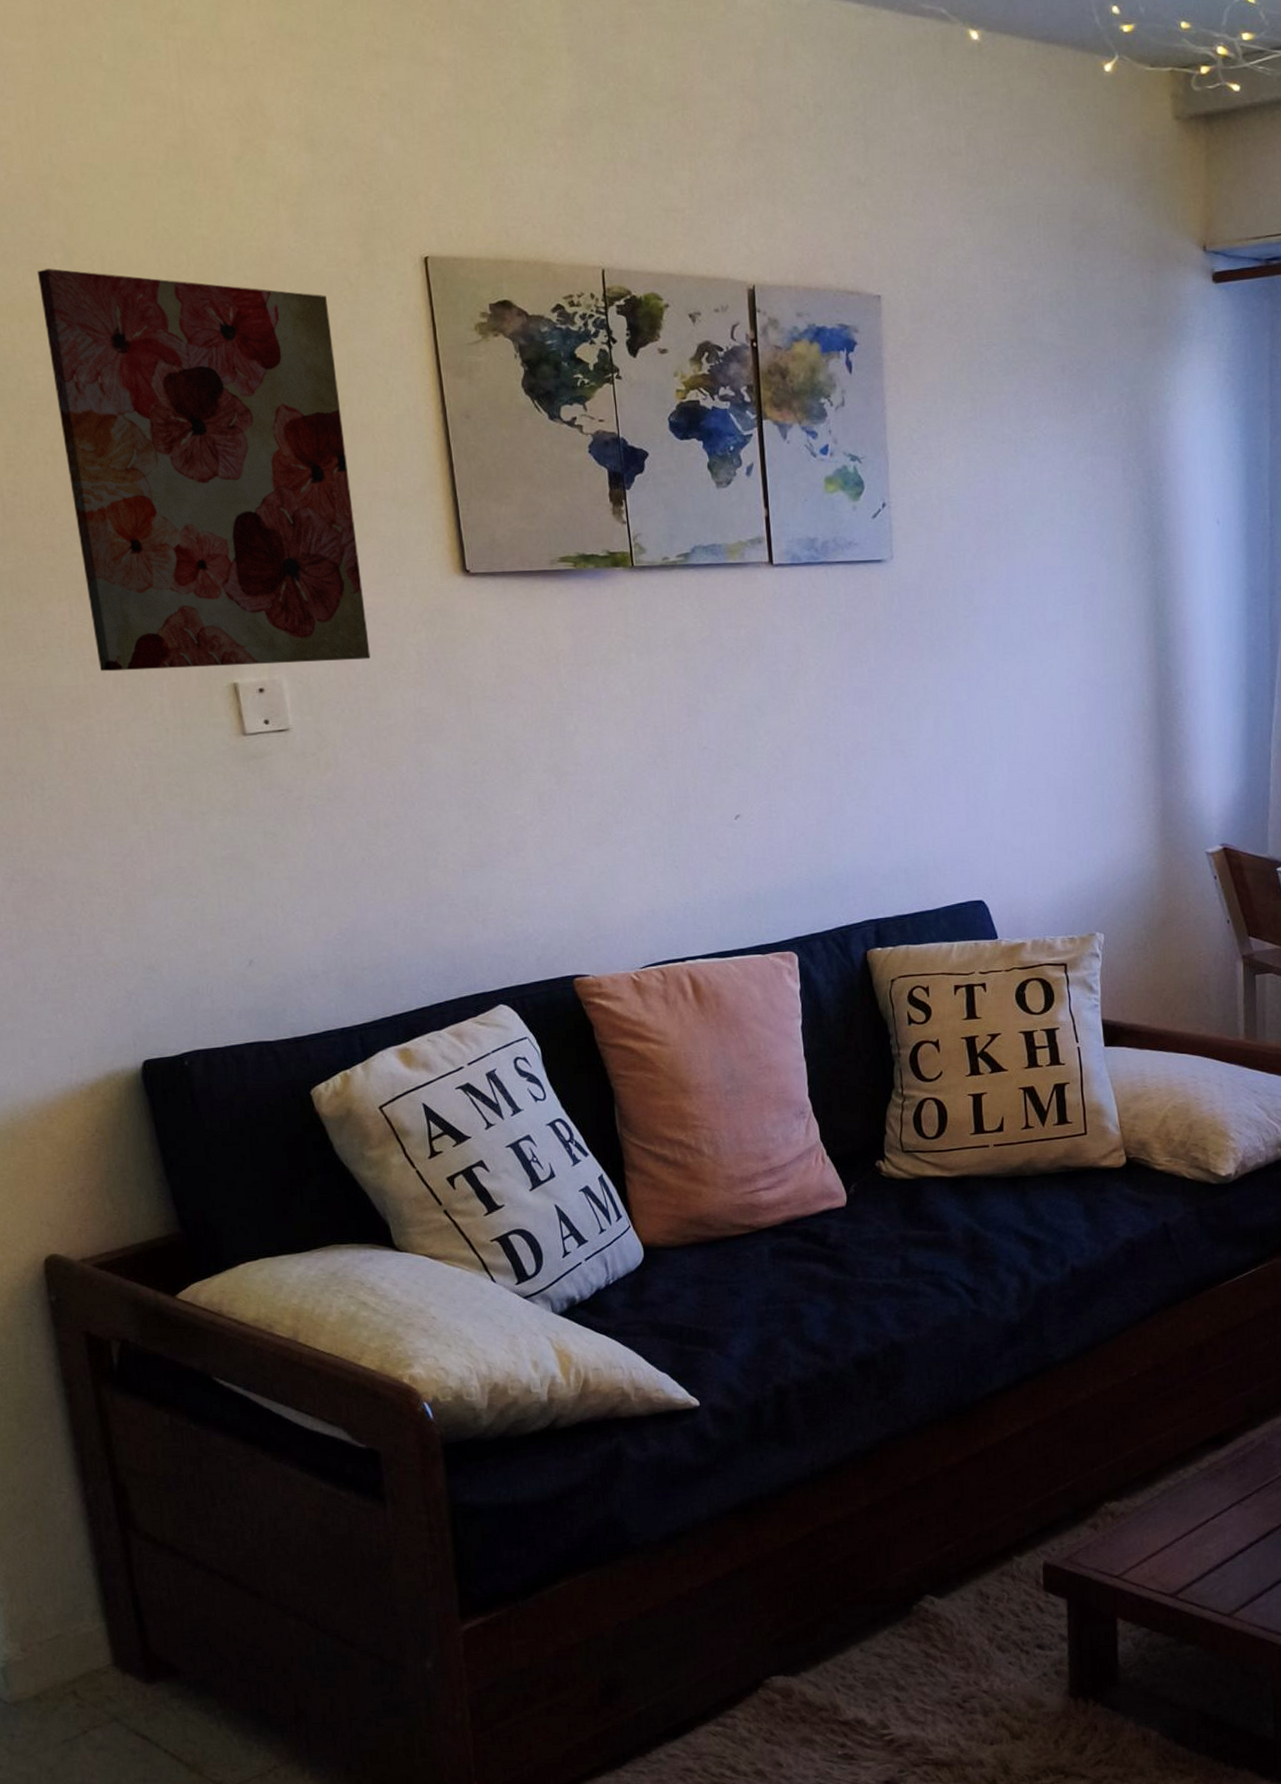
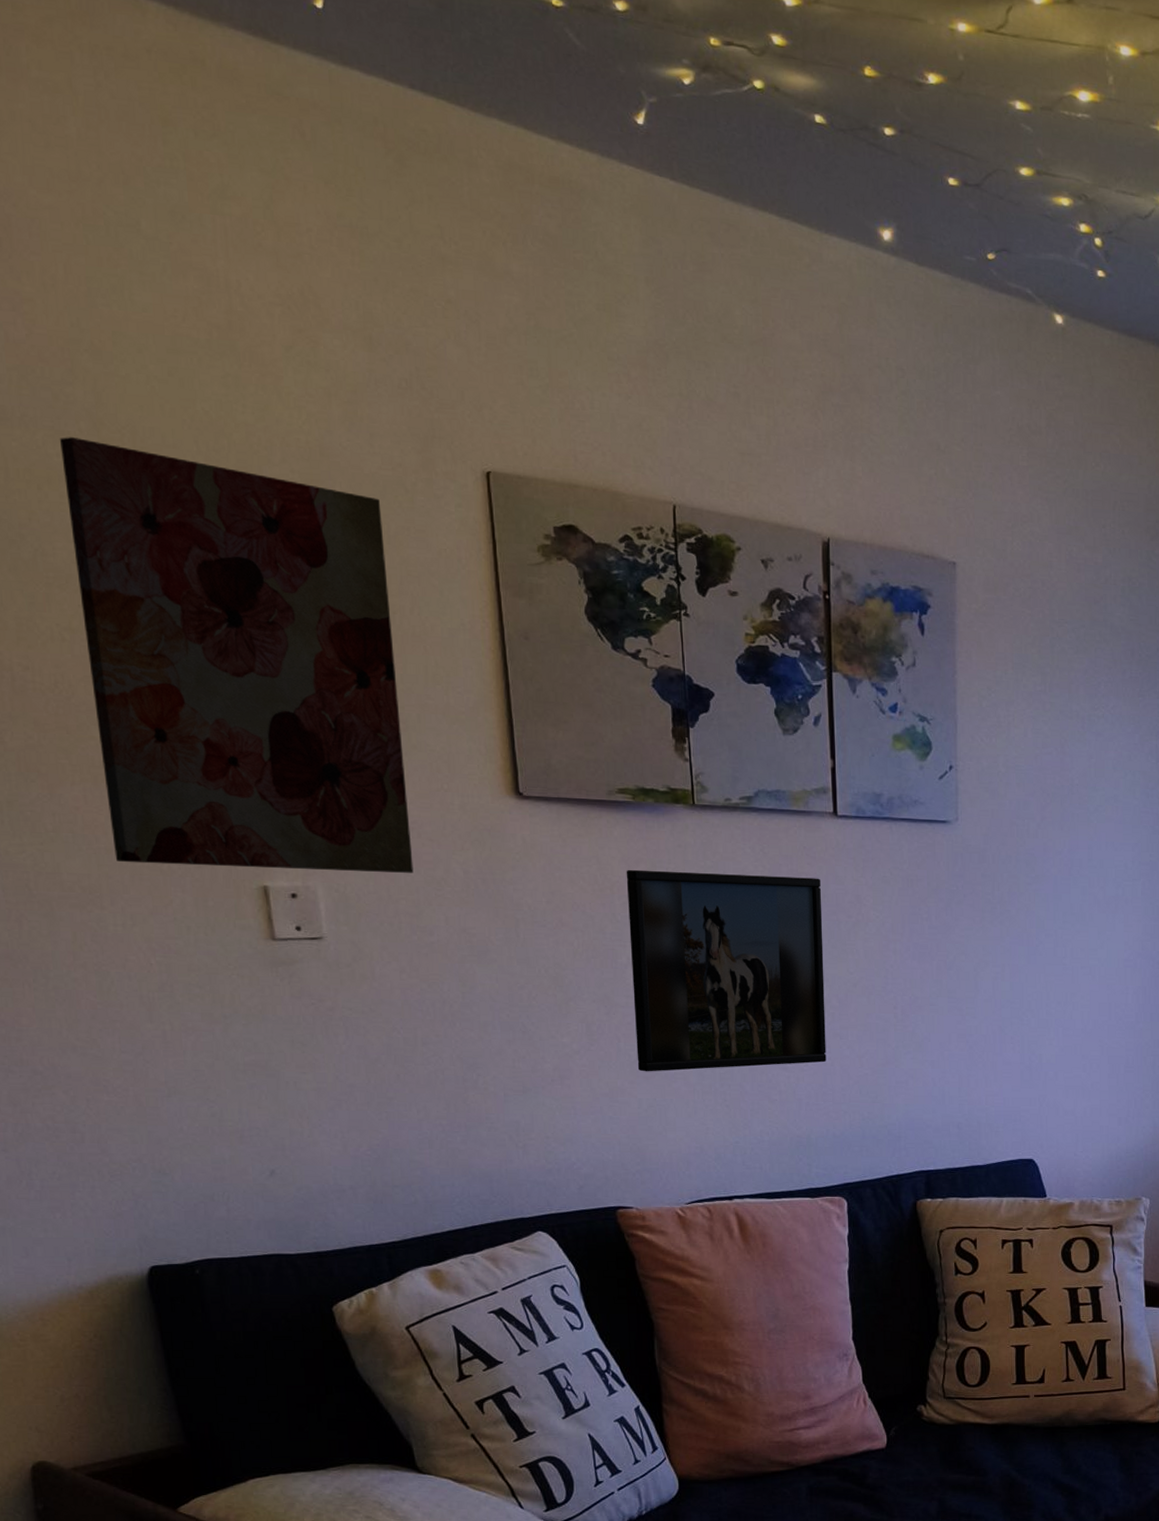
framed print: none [570,629,772,839] -> present [626,869,827,1072]

